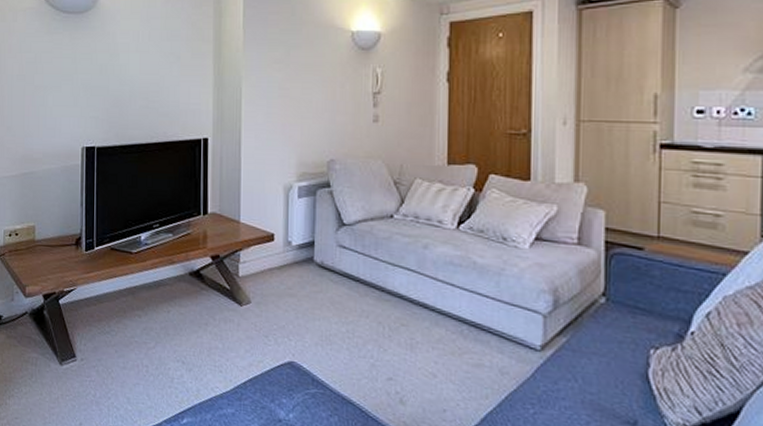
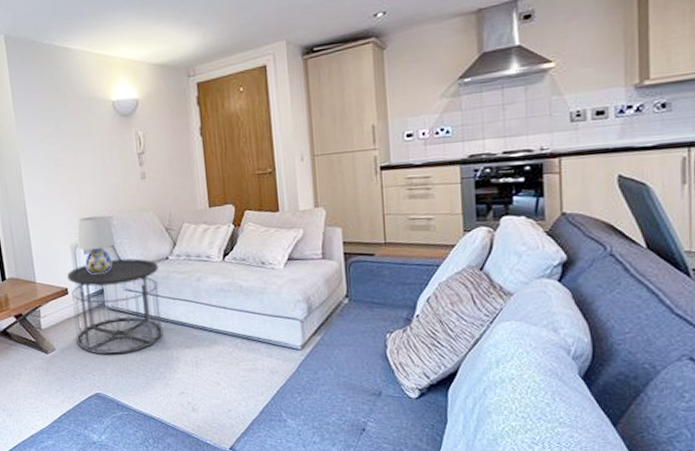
side table: none [276,209,380,321] -> present [67,258,164,355]
table lamp: none [292,156,335,223] -> present [77,215,116,275]

